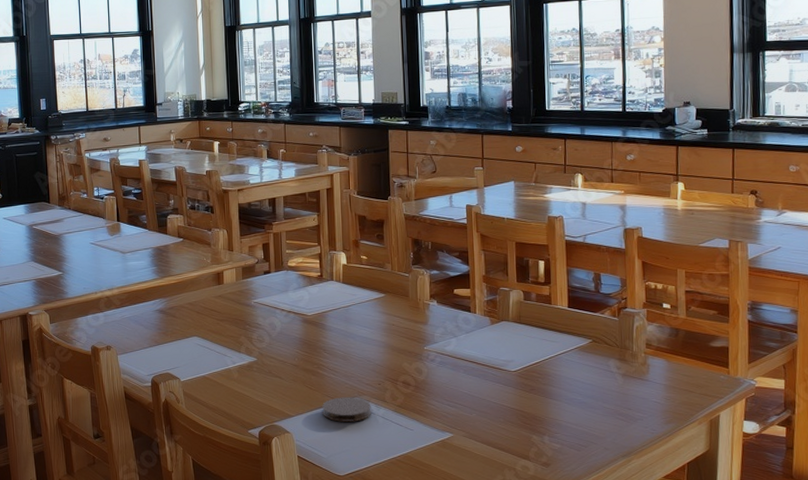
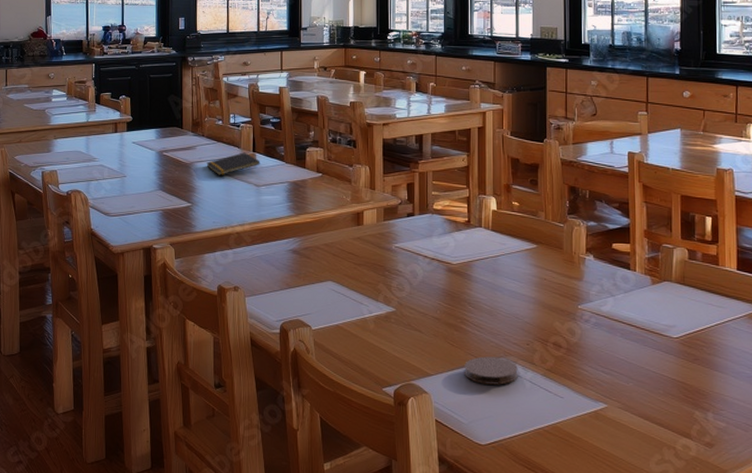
notepad: none [74,222,125,245] -> present [206,152,260,175]

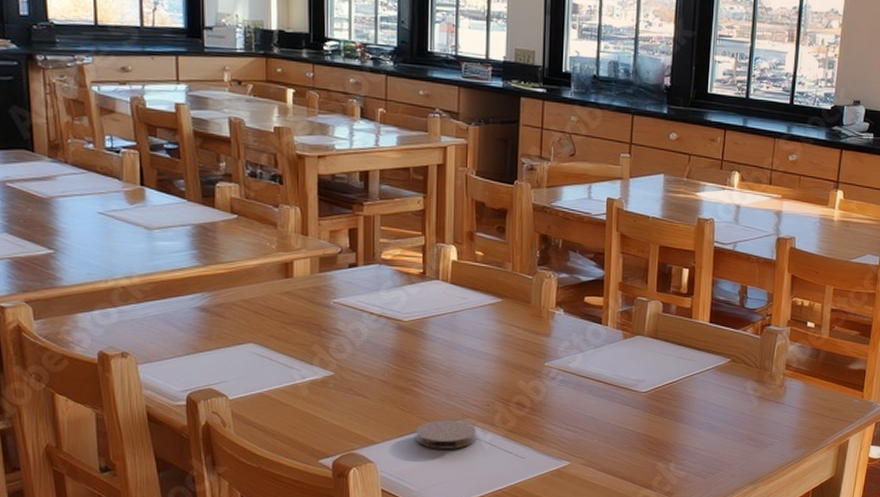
notepad: present [206,152,260,175] -> none [73,186,152,215]

